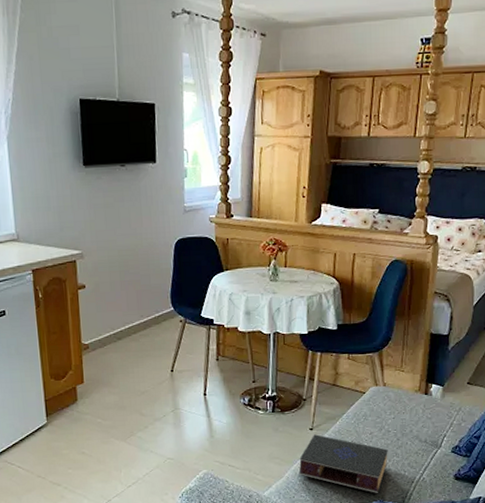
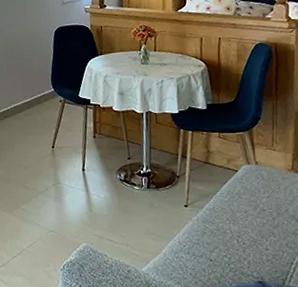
book: present [298,434,388,493] -> none [175,211,265,274]

